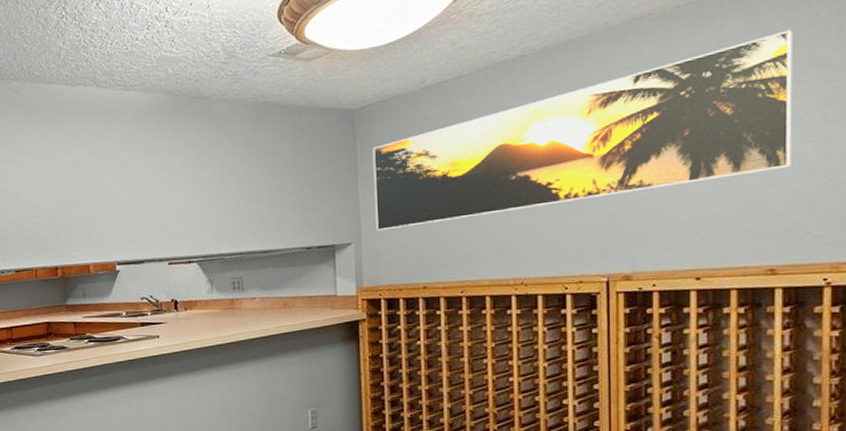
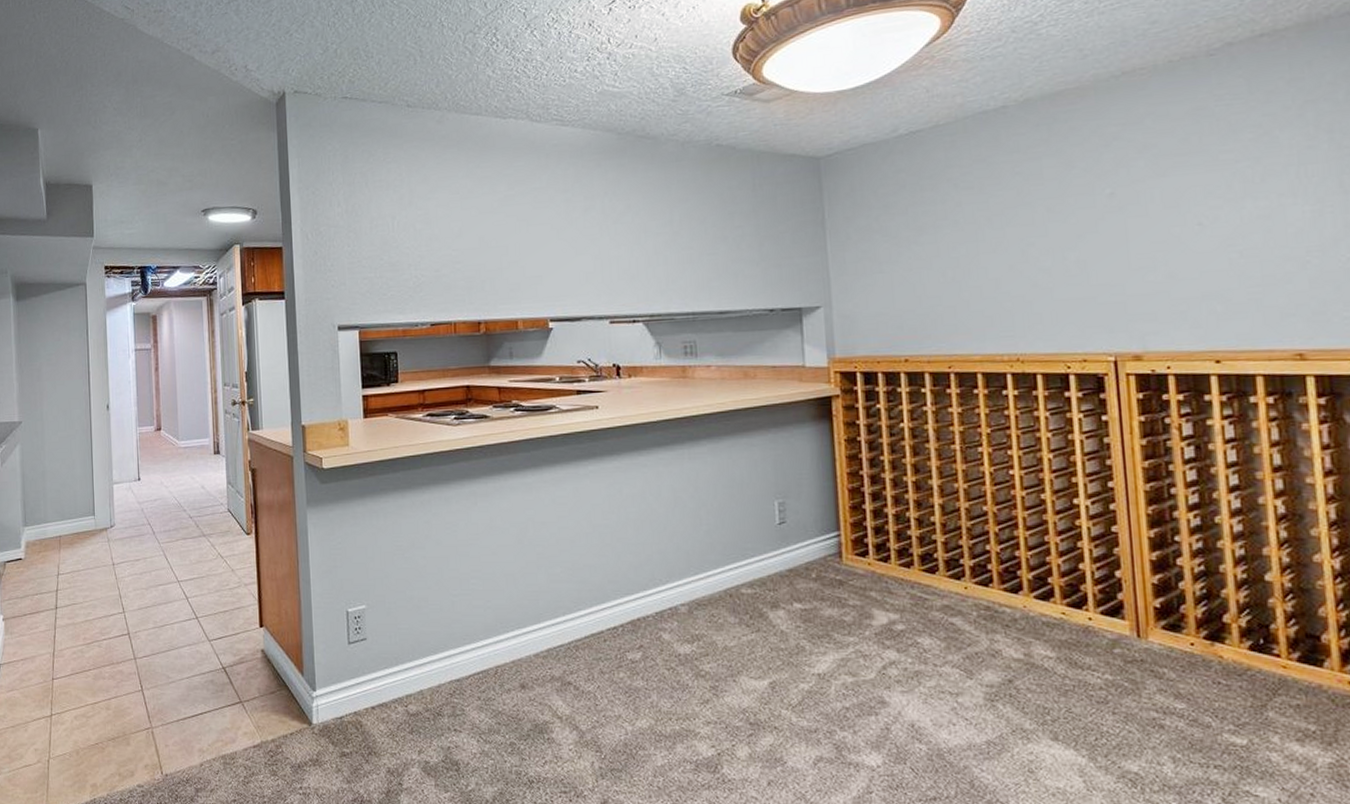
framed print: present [372,30,792,231] -> none [841,91,1310,294]

